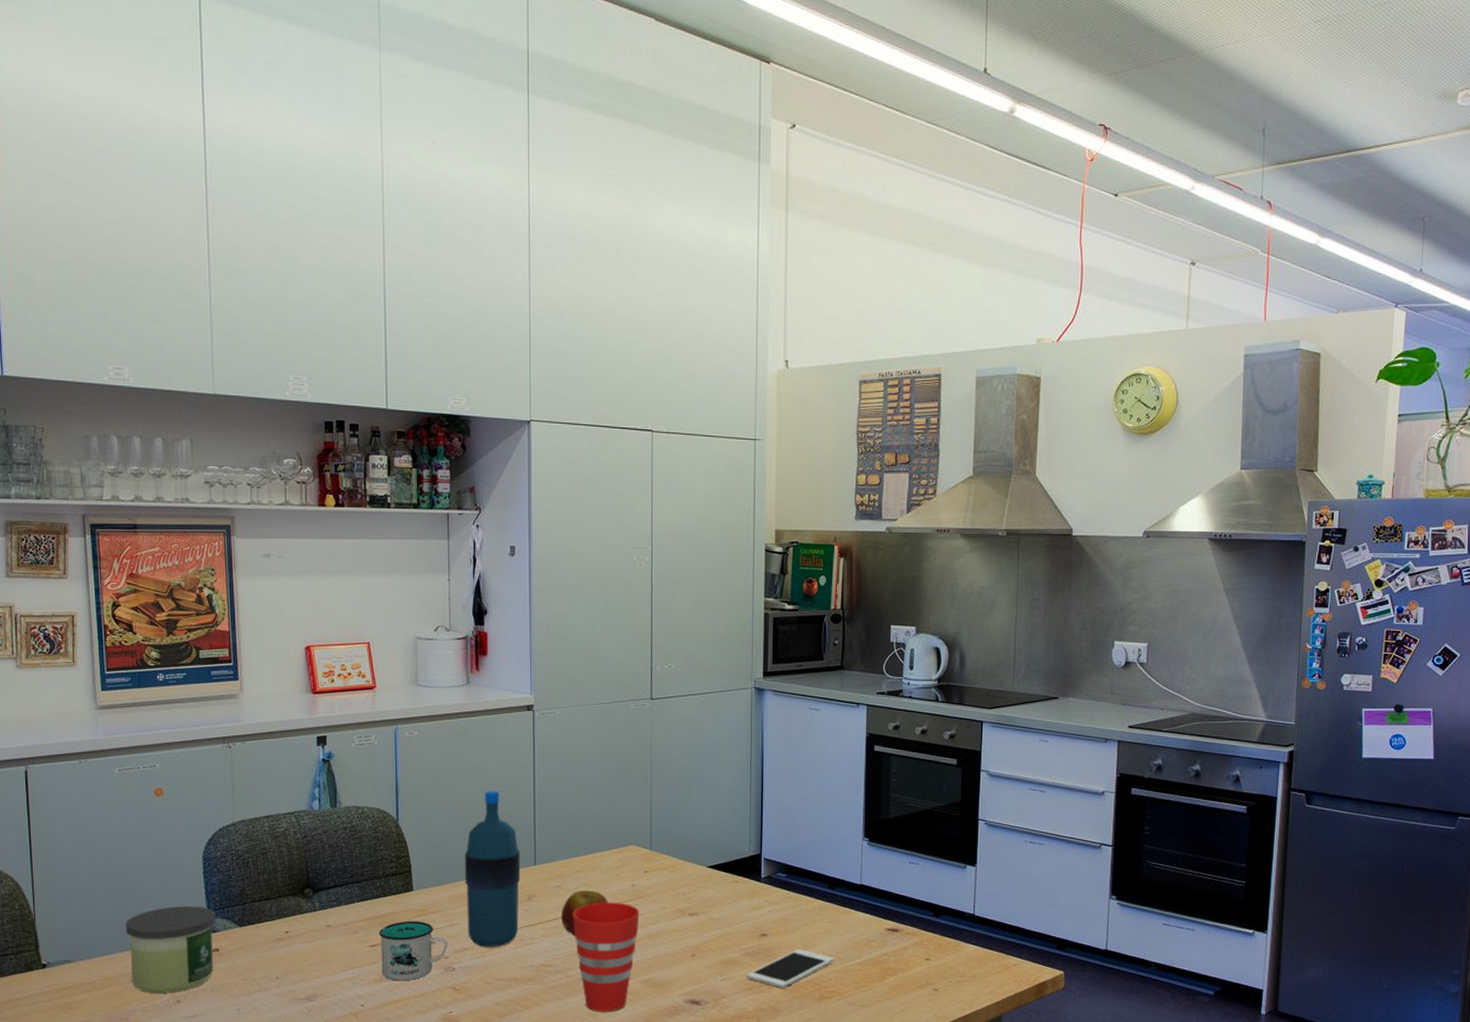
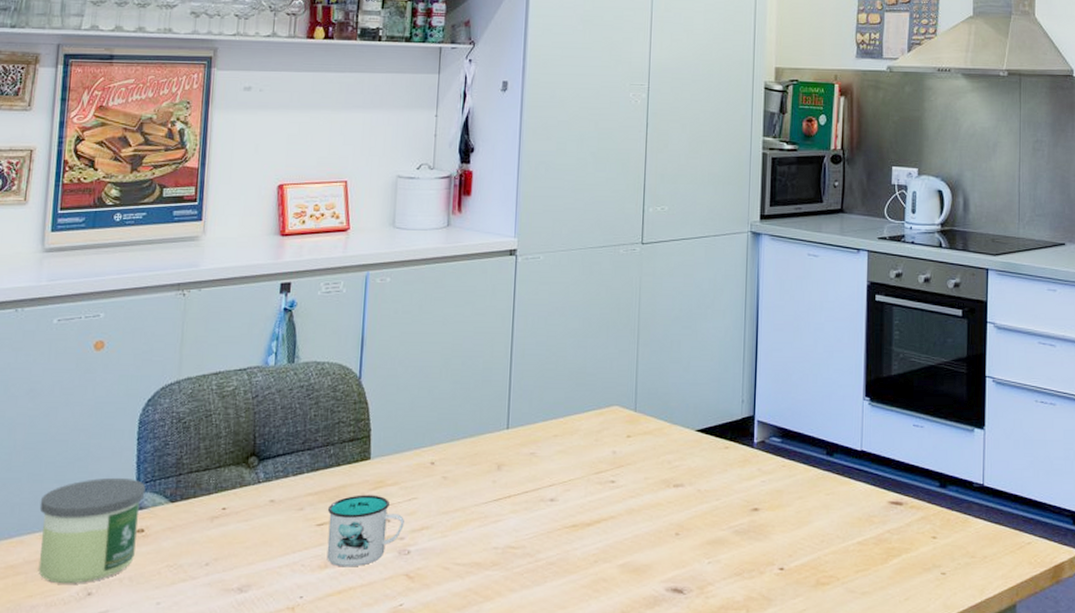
water bottle: present [464,790,521,947] -> none [427,343,493,525]
fruit: present [561,890,608,936] -> none [533,458,586,512]
cup: present [572,902,640,1012] -> none [545,472,620,603]
cell phone: present [747,949,834,989] -> none [736,526,832,574]

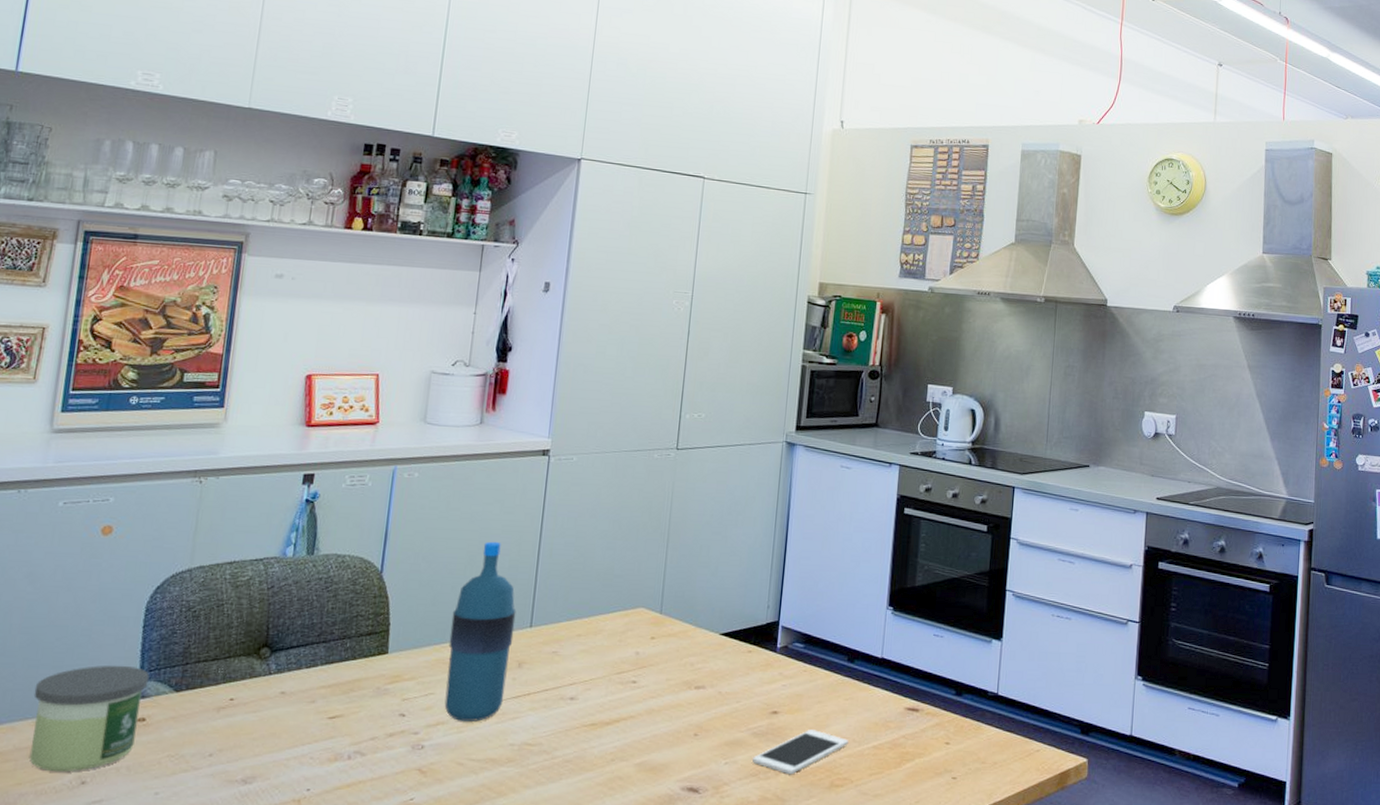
mug: present [326,494,404,567] -> none [337,688,420,761]
water bottle: none [427,343,493,525] -> present [444,541,517,722]
cell phone: none [736,526,832,574] -> present [752,730,849,775]

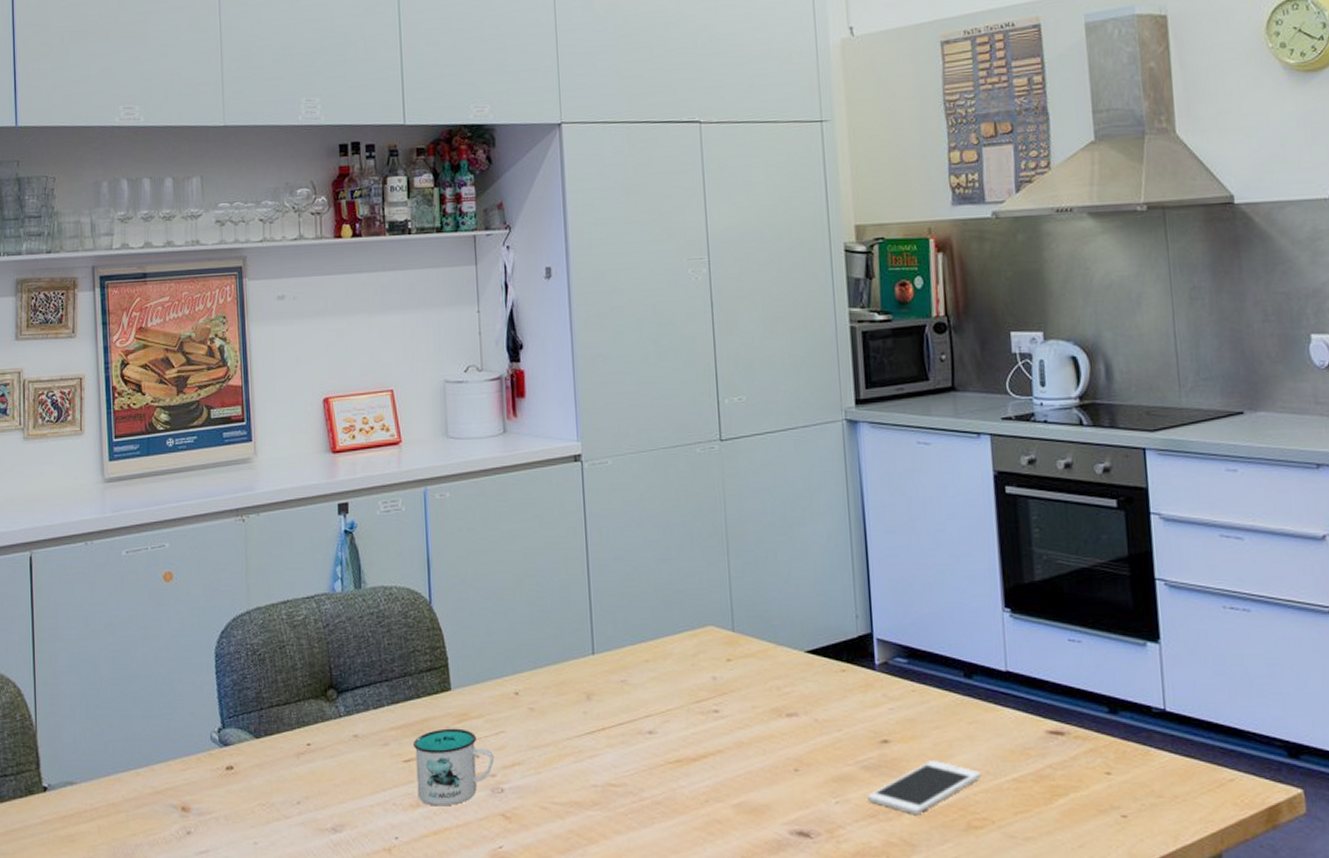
candle: present [29,665,150,772] -> none [131,713,230,823]
mug: none [337,688,420,761] -> present [412,728,494,807]
water bottle: present [444,541,517,722] -> none [509,561,578,761]

